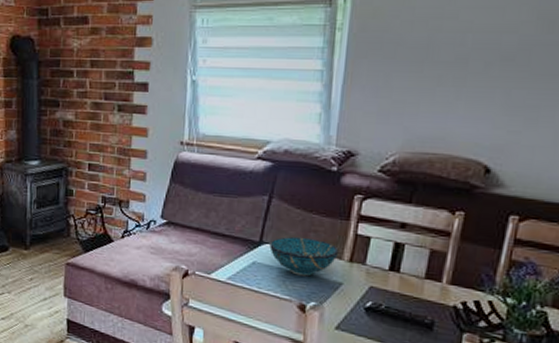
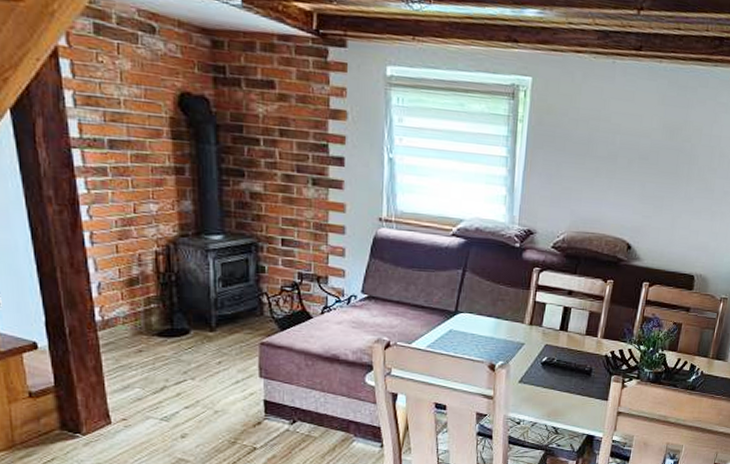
decorative bowl: present [269,237,339,276] -> none [464,306,522,340]

